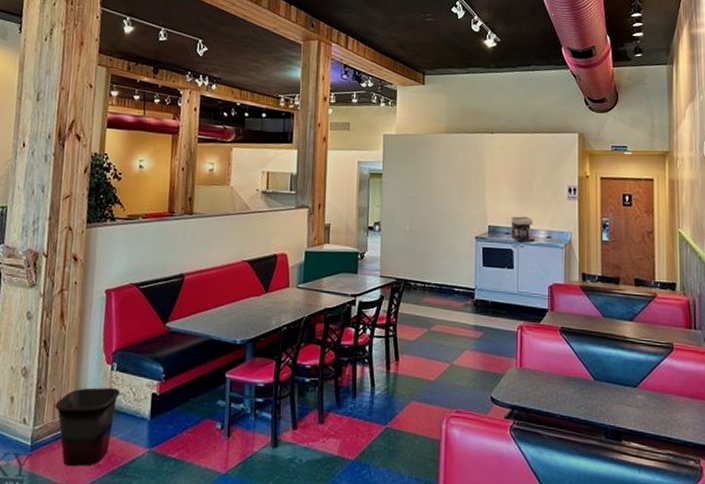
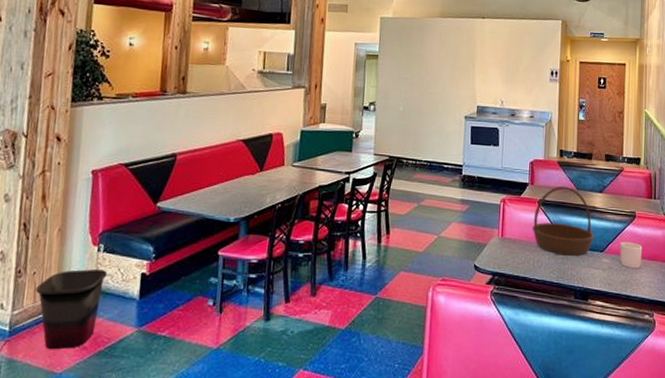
coffee maker: present [511,216,535,242] -> none [497,97,519,122]
basket: none [554,312,626,391] -> present [532,186,595,256]
mug: none [656,376,683,407] -> present [619,241,642,268]

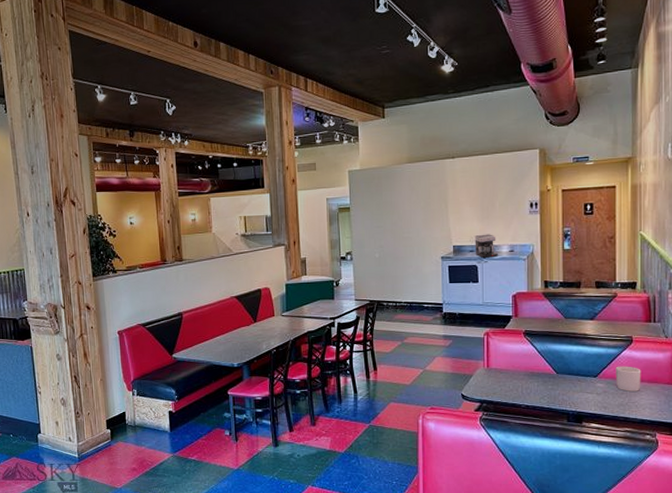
waste bin: present [35,269,108,349] -> none [92,410,143,470]
coffee maker: none [497,97,519,122] -> present [475,234,498,258]
basket: present [532,186,595,256] -> none [518,316,587,382]

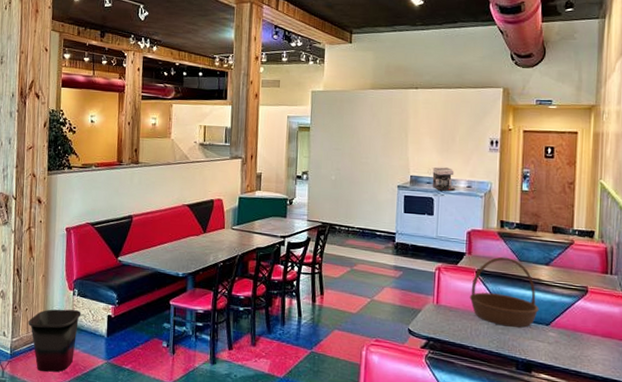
waste bin: none [92,410,143,470] -> present [28,309,81,372]
basket: none [518,316,587,382] -> present [469,256,539,328]
mug: present [615,366,641,392] -> none [568,316,596,345]

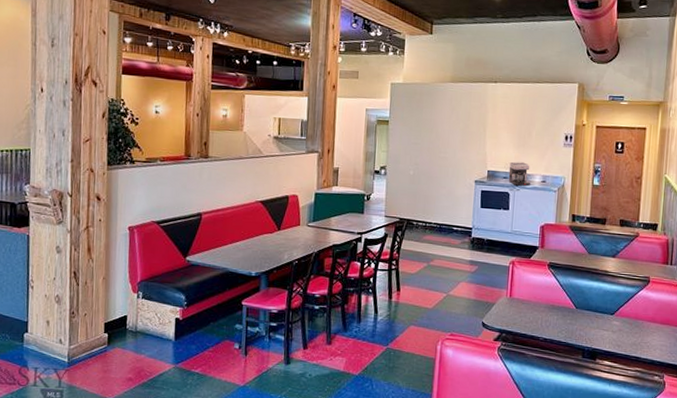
waste bin: present [28,309,81,372] -> none [87,313,147,380]
basket: present [469,256,539,328] -> none [541,250,605,318]

